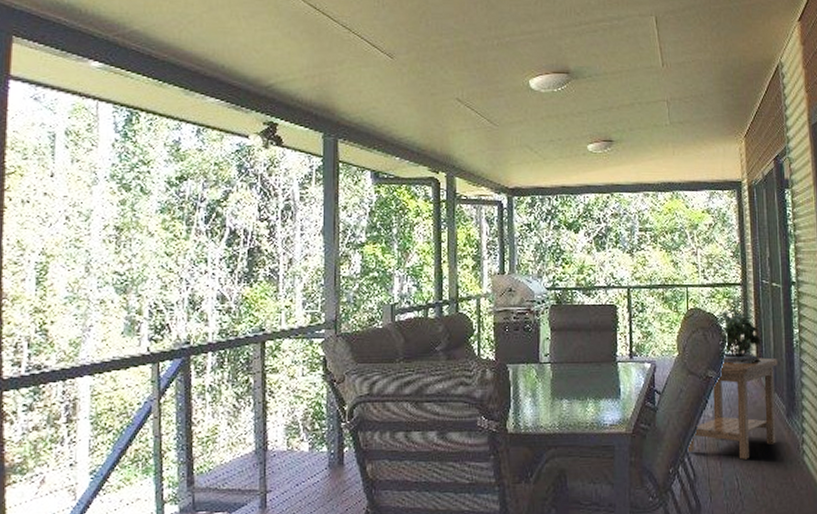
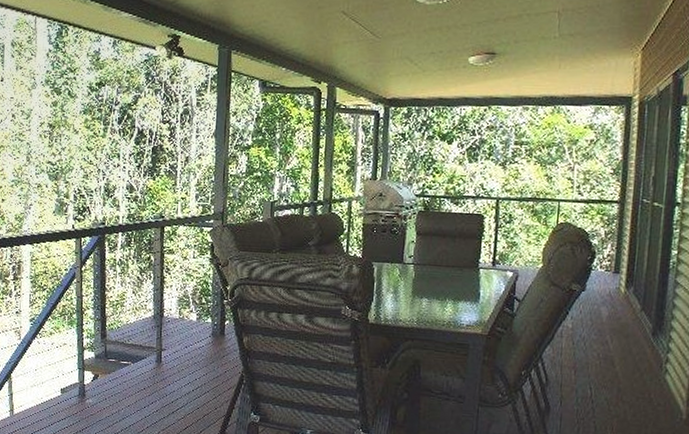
side table: present [689,357,778,460] -> none [543,275,650,371]
potted plant: present [719,306,762,365] -> none [590,224,634,281]

